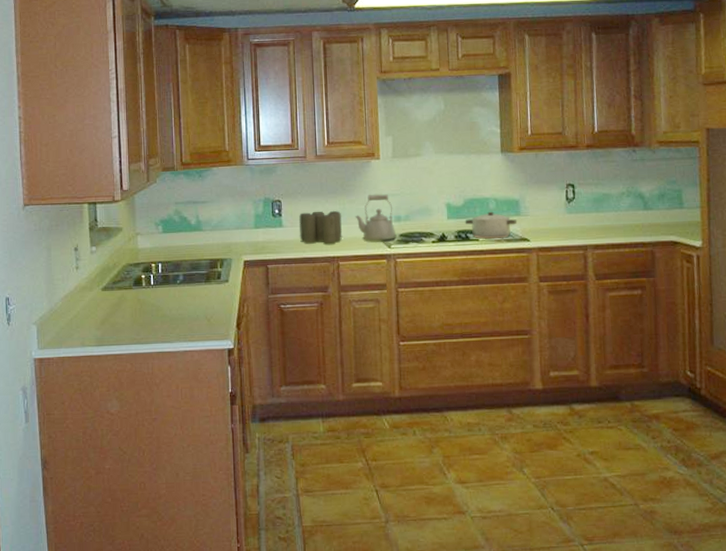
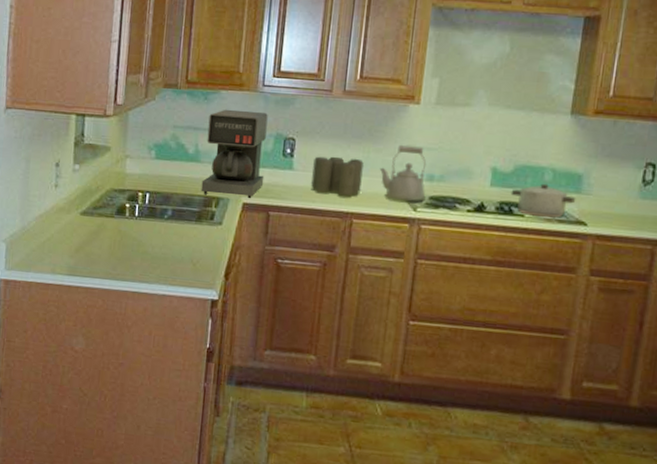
coffee maker: none [205,182,260,257] -> present [201,109,268,199]

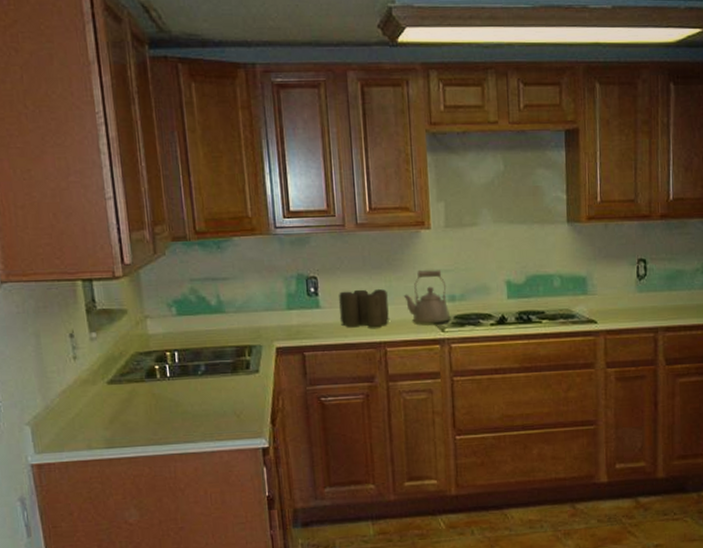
coffee maker: present [201,109,268,199] -> none [225,255,294,344]
cooking pot: present [511,183,576,218] -> none [526,289,584,321]

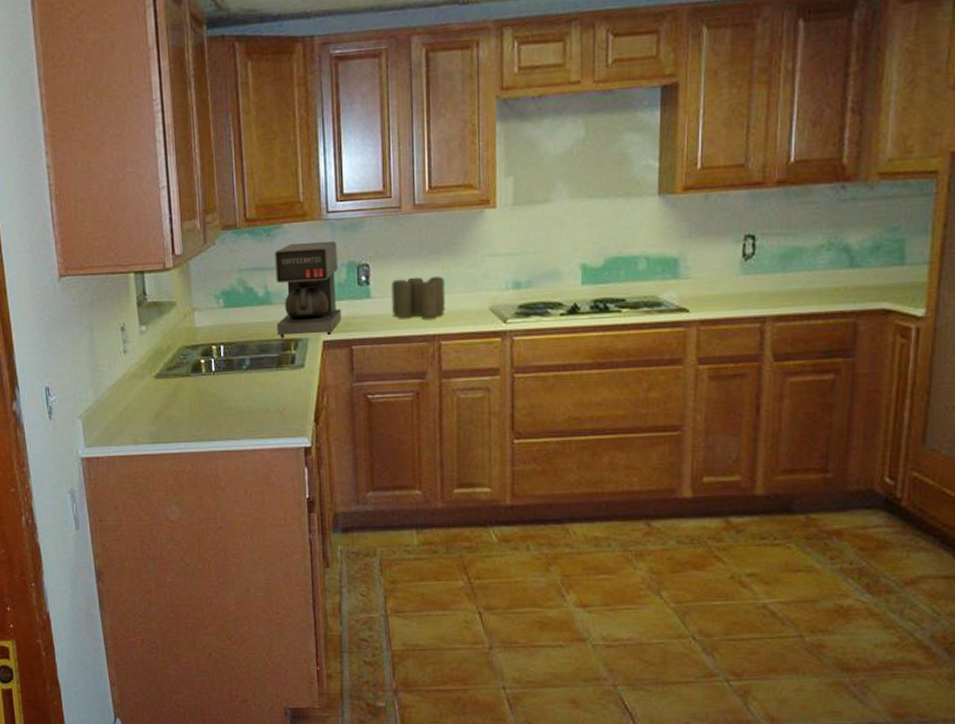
coffee maker: none [225,255,294,344] -> present [274,241,342,337]
kettle: present [403,270,451,327] -> none [462,253,515,317]

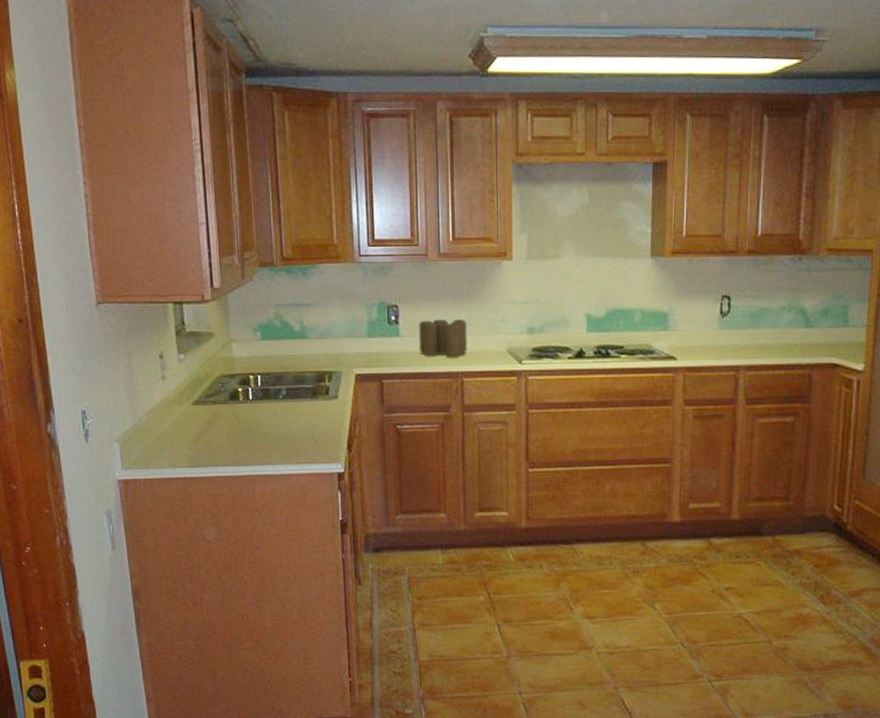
coffee maker: present [274,241,342,337] -> none [310,282,373,370]

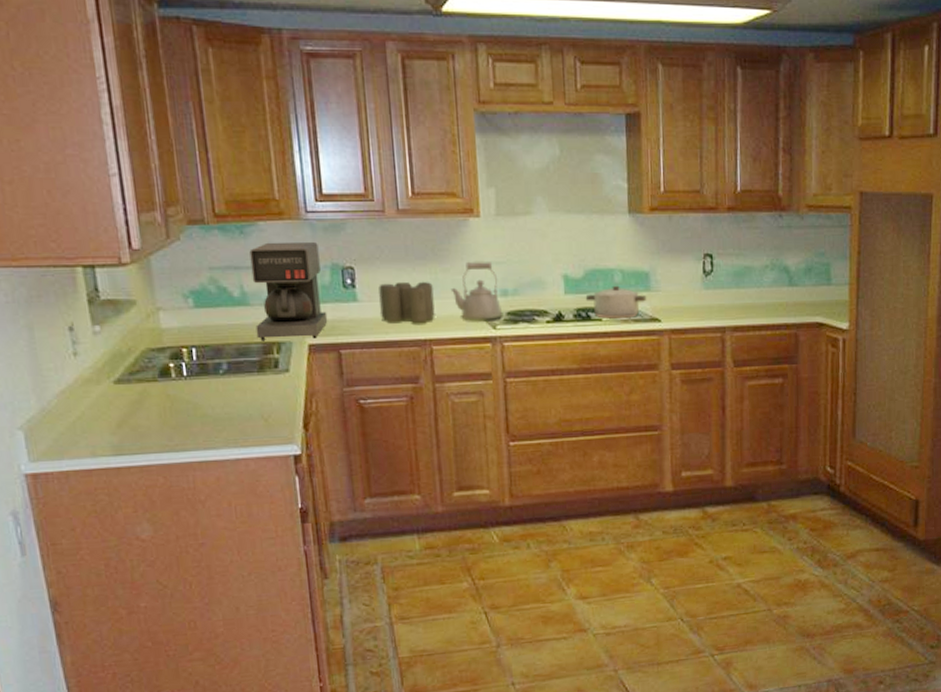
coffee maker: none [310,282,373,370] -> present [249,242,328,340]
kettle: none [482,301,529,358] -> present [450,262,503,323]
cooking pot: none [606,324,665,356] -> present [585,285,647,319]

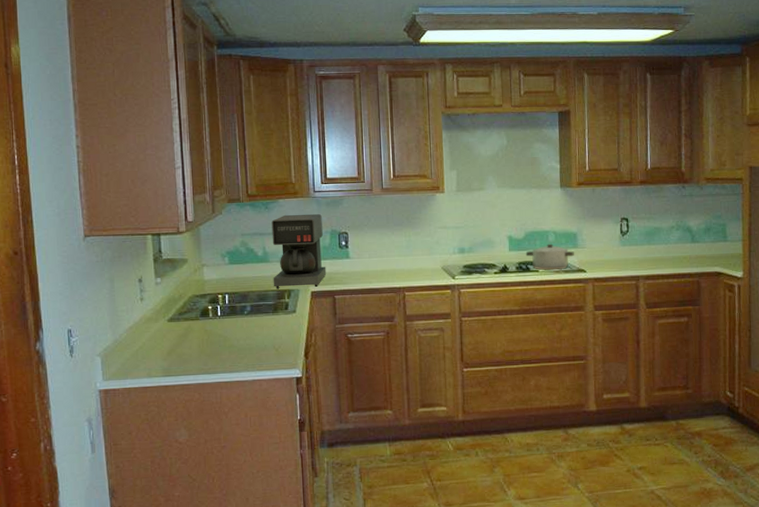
canister: present [379,282,435,326] -> none [366,243,408,277]
kettle: present [450,262,503,323] -> none [420,227,461,274]

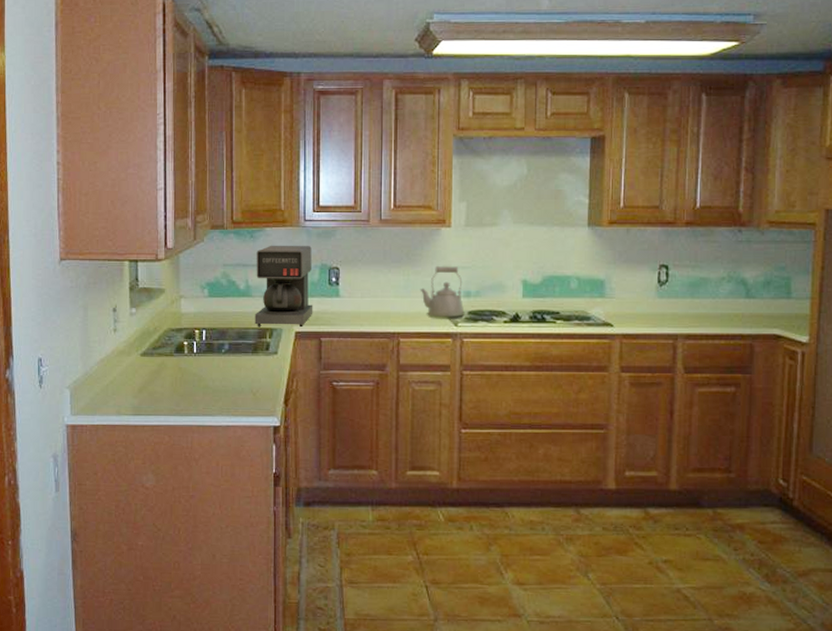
kettle: none [420,227,461,274] -> present [420,266,465,320]
cooking pot: present [525,243,575,270] -> none [542,291,601,322]

